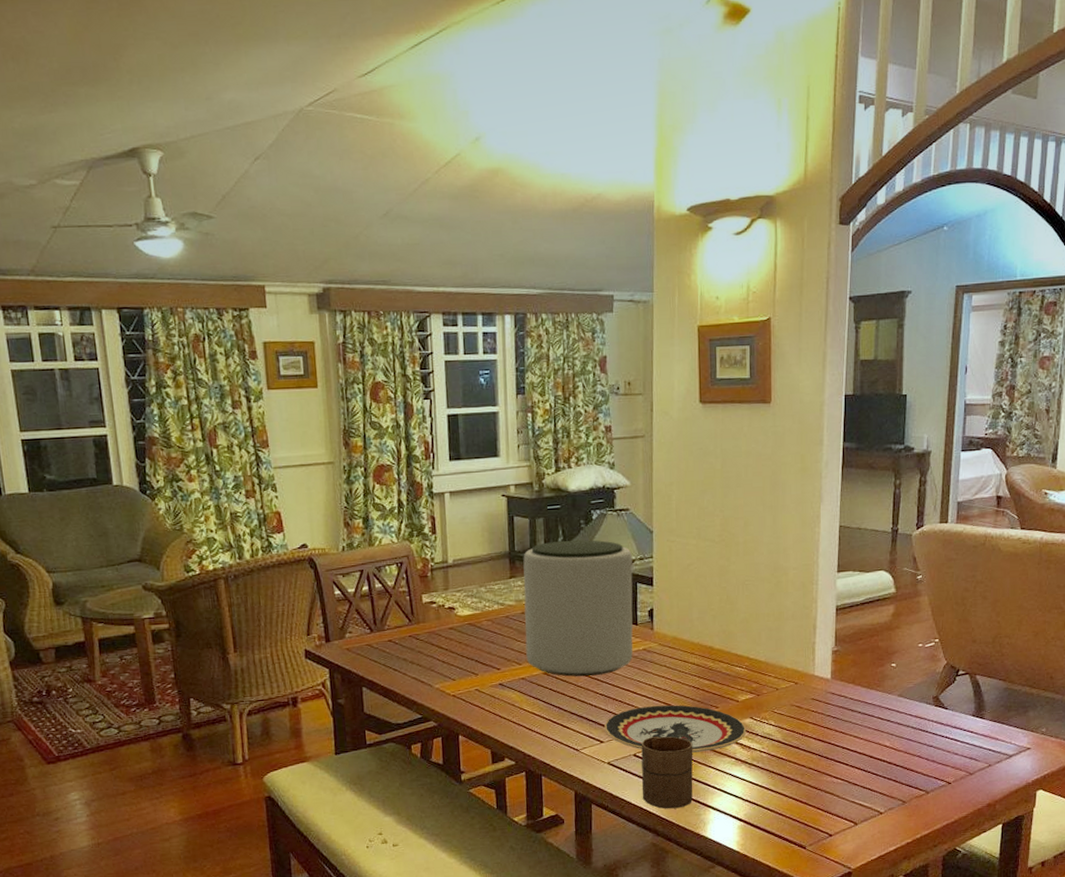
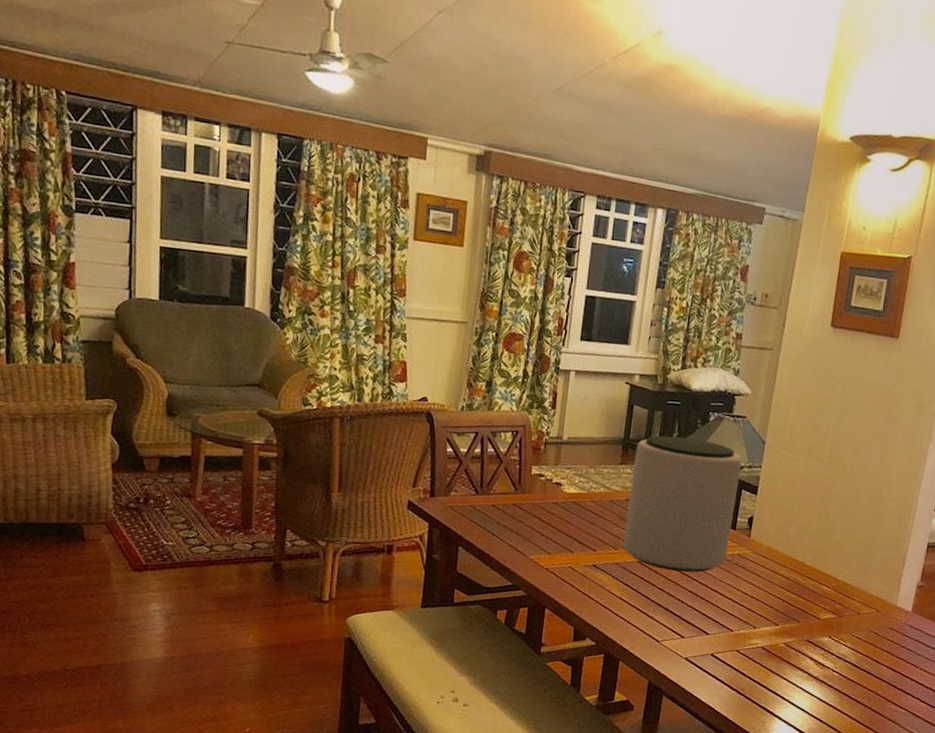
plate: present [604,705,747,753] -> none [687,609,824,663]
cup: present [641,736,693,809] -> none [713,640,770,713]

